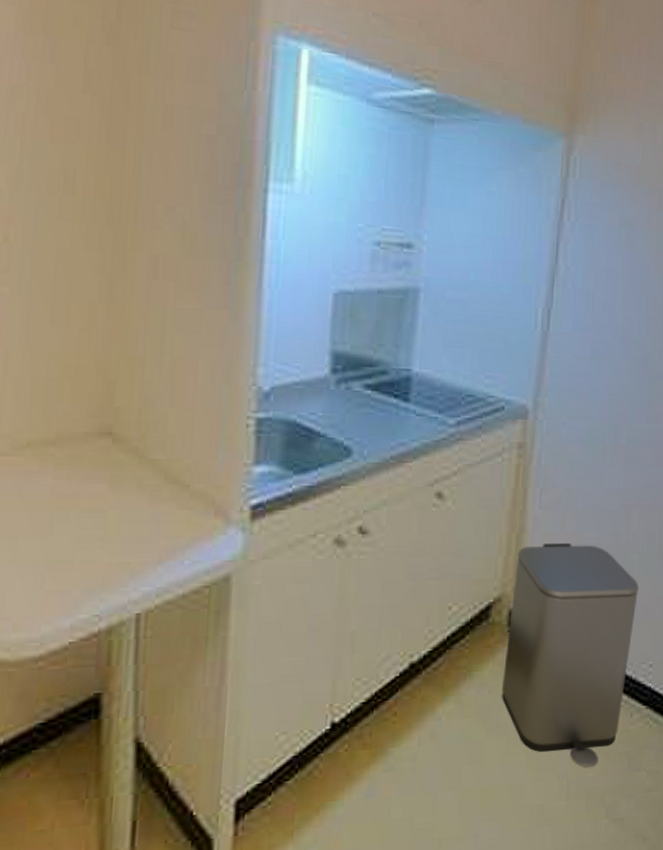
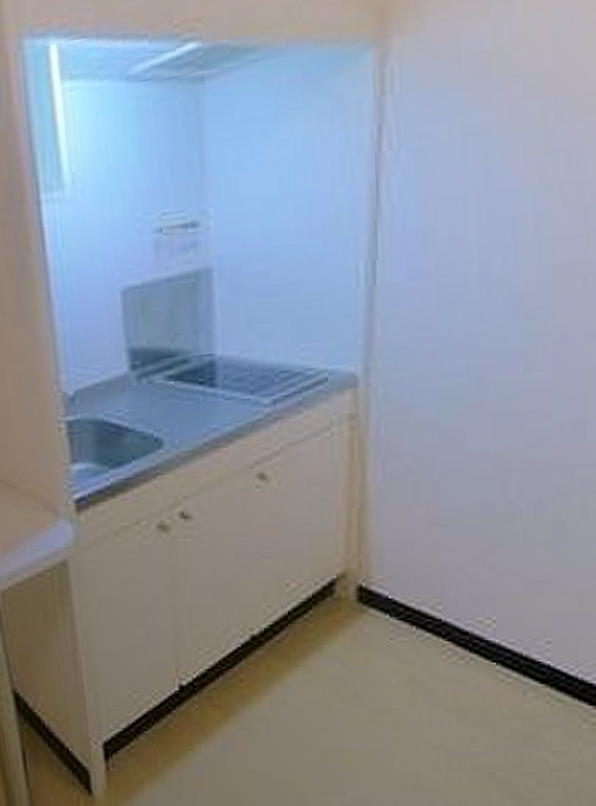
pedal bin: present [502,543,639,768] -> none [356,516,525,741]

